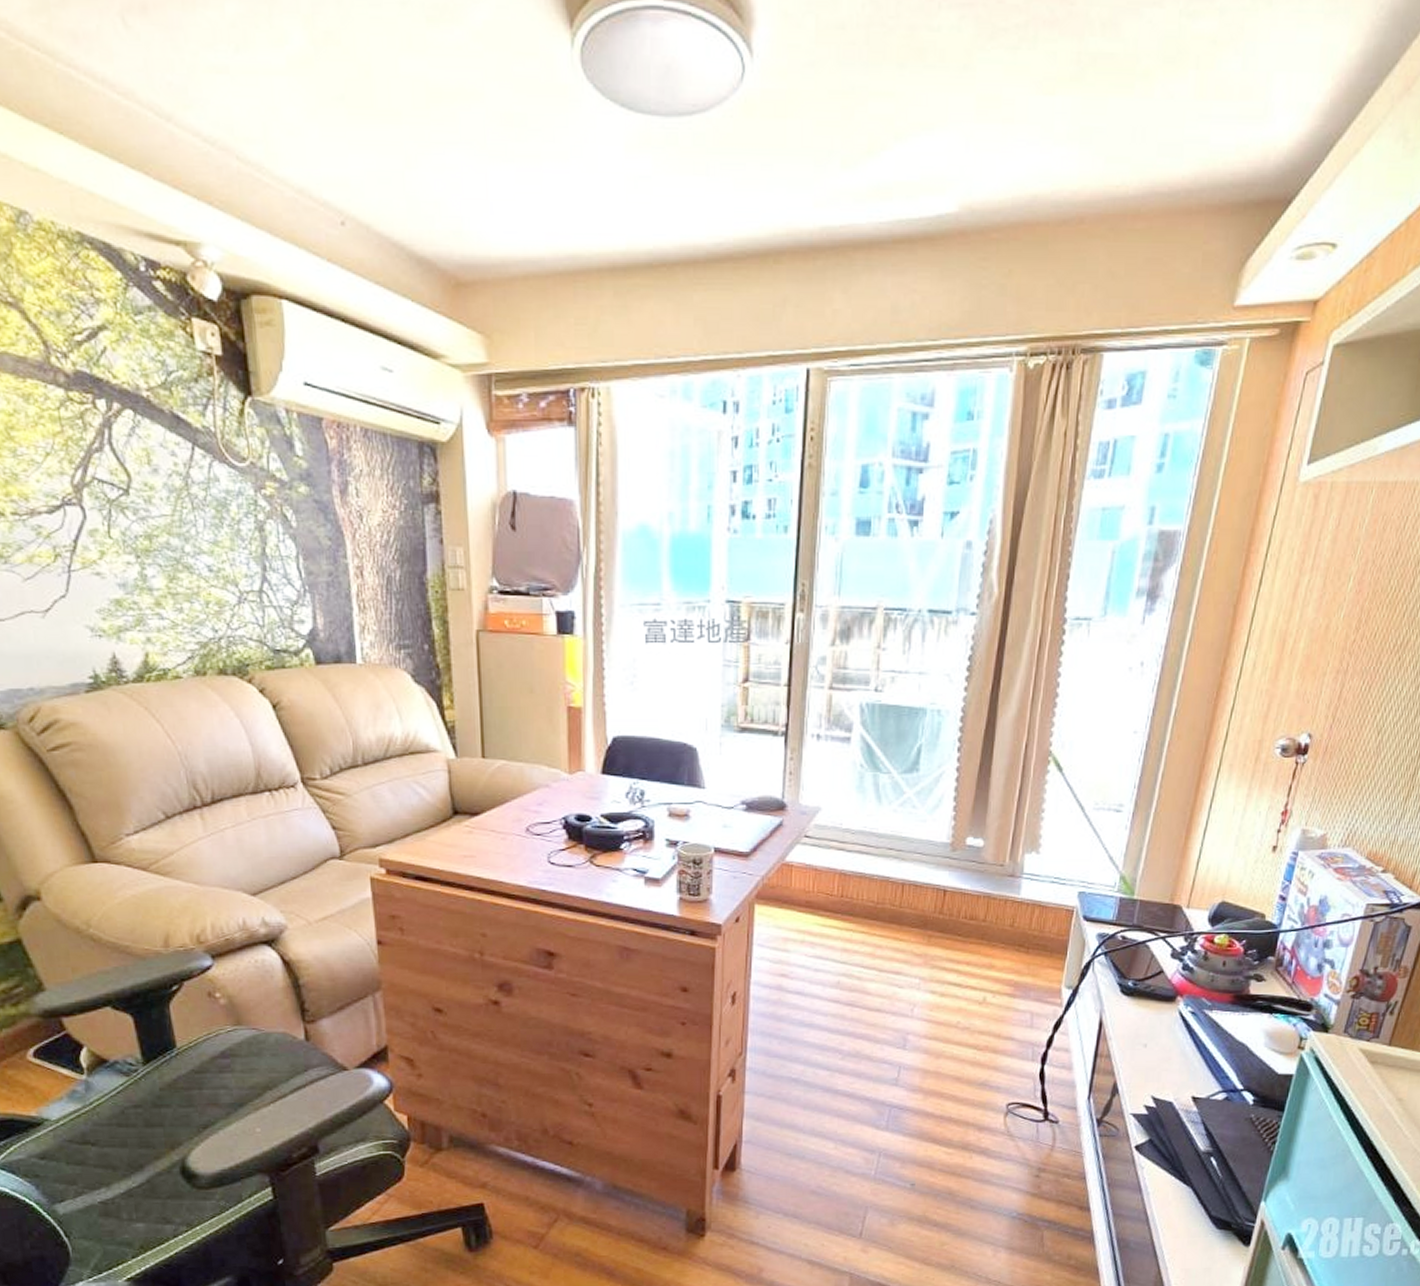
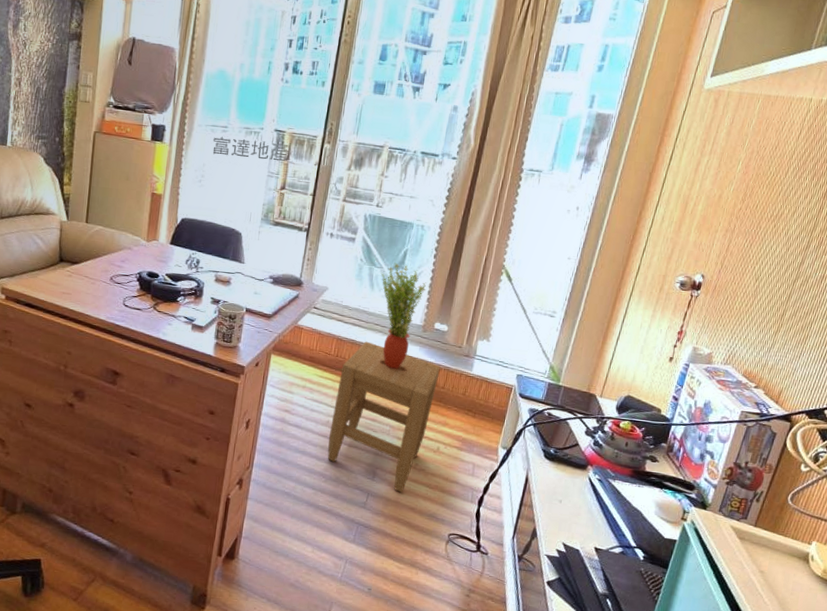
stool: none [841,872,979,1061] -> present [327,341,441,493]
potted plant: none [889,764,950,904] -> present [380,263,426,369]

